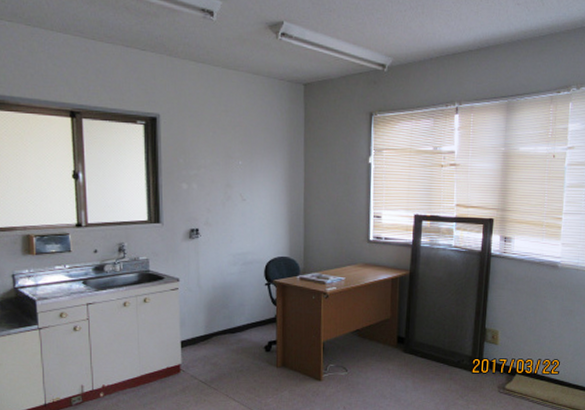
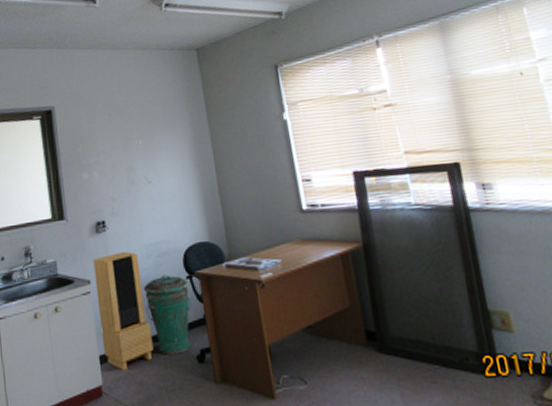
storage cabinet: none [184,257,230,354] -> present [93,252,154,371]
trash can: none [227,280,266,344] -> present [144,275,192,355]

